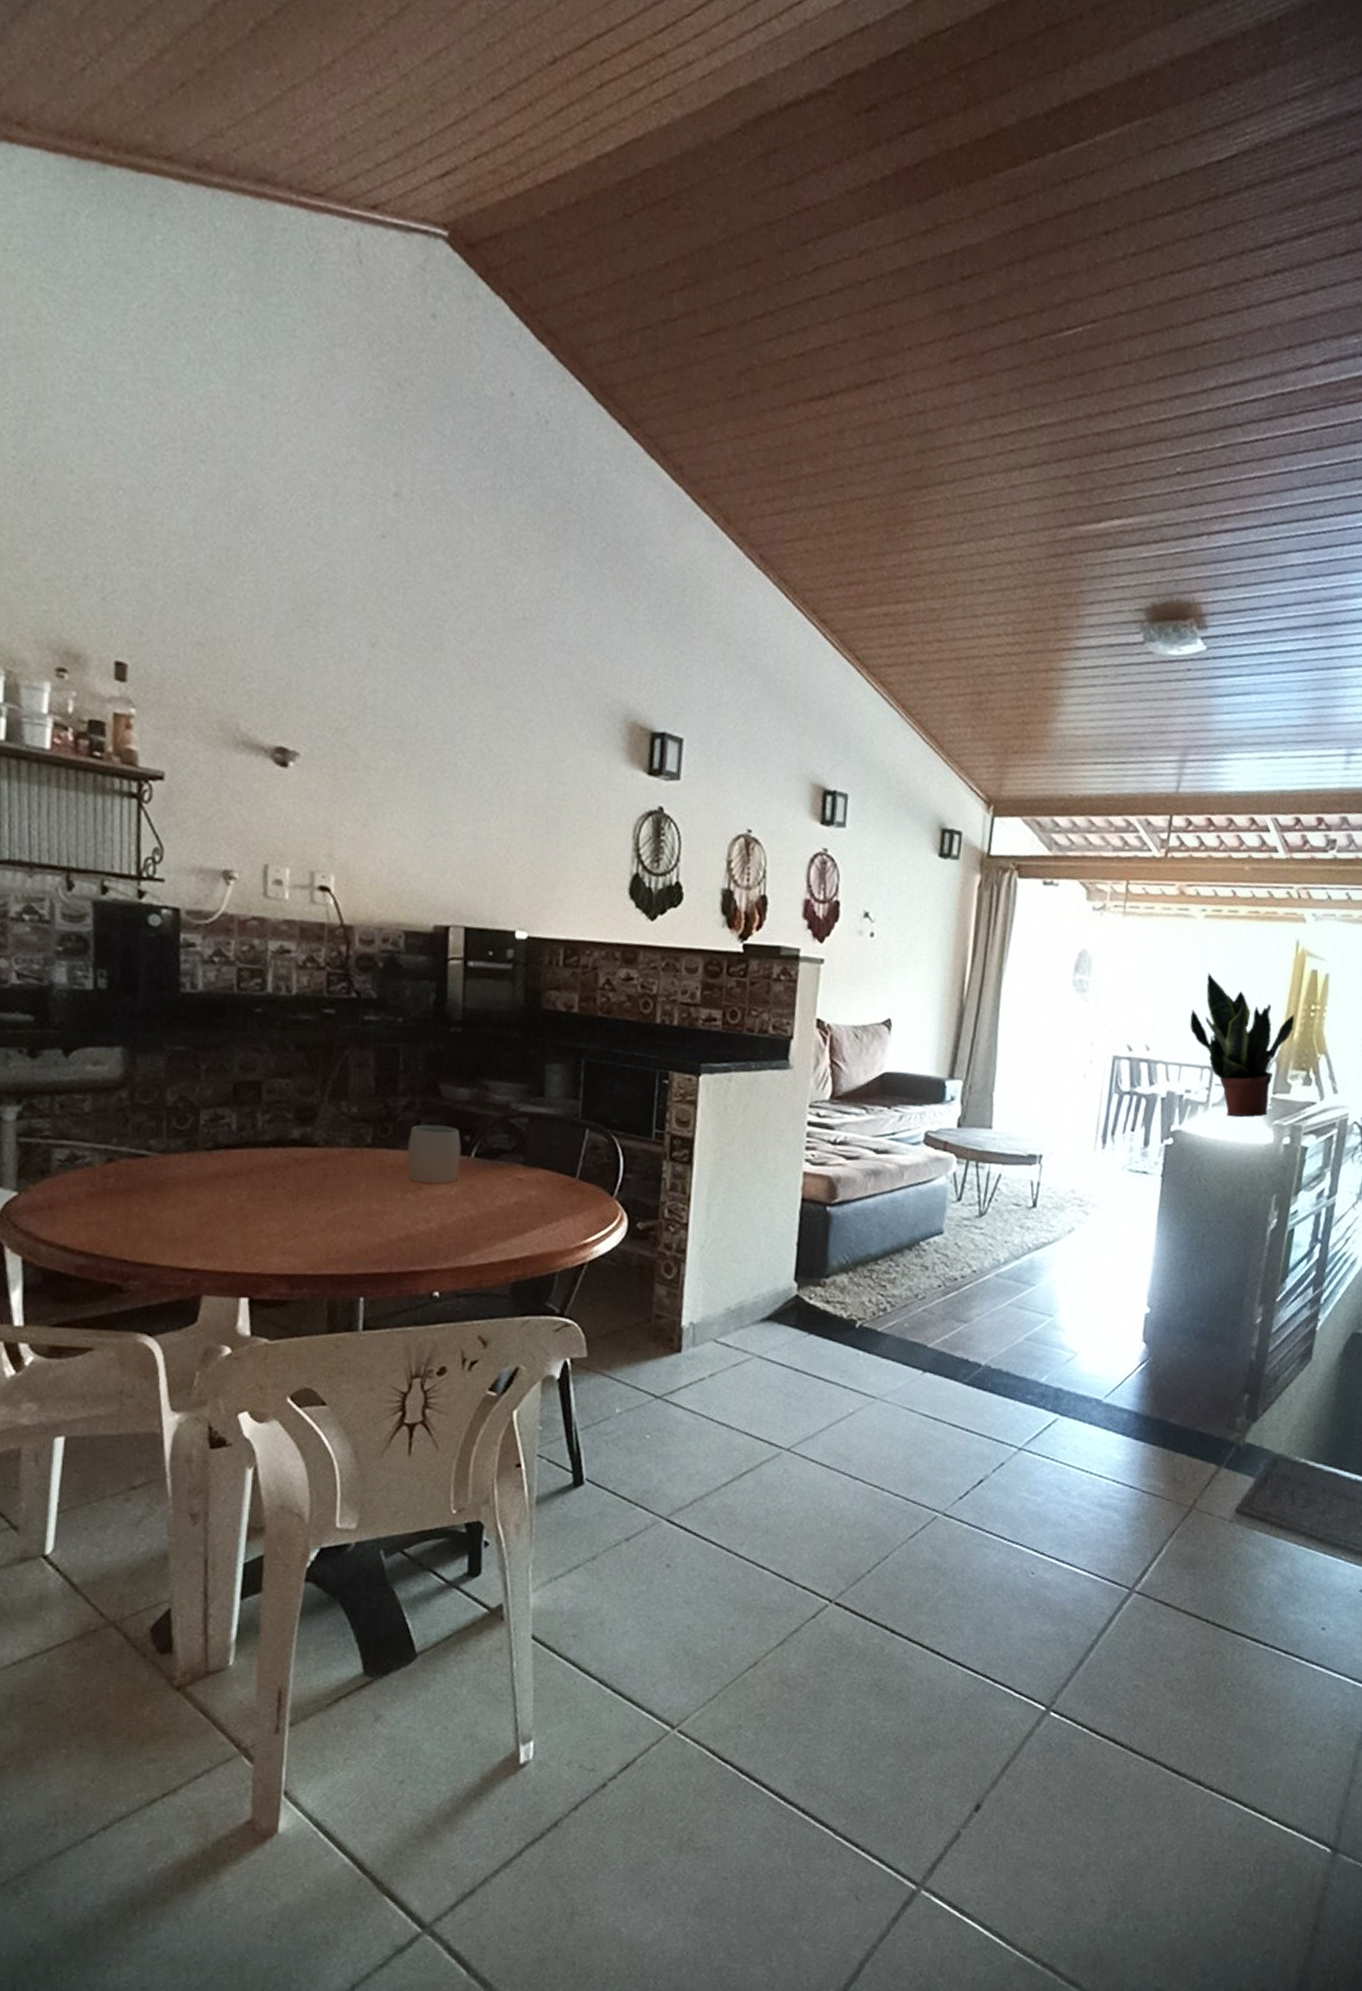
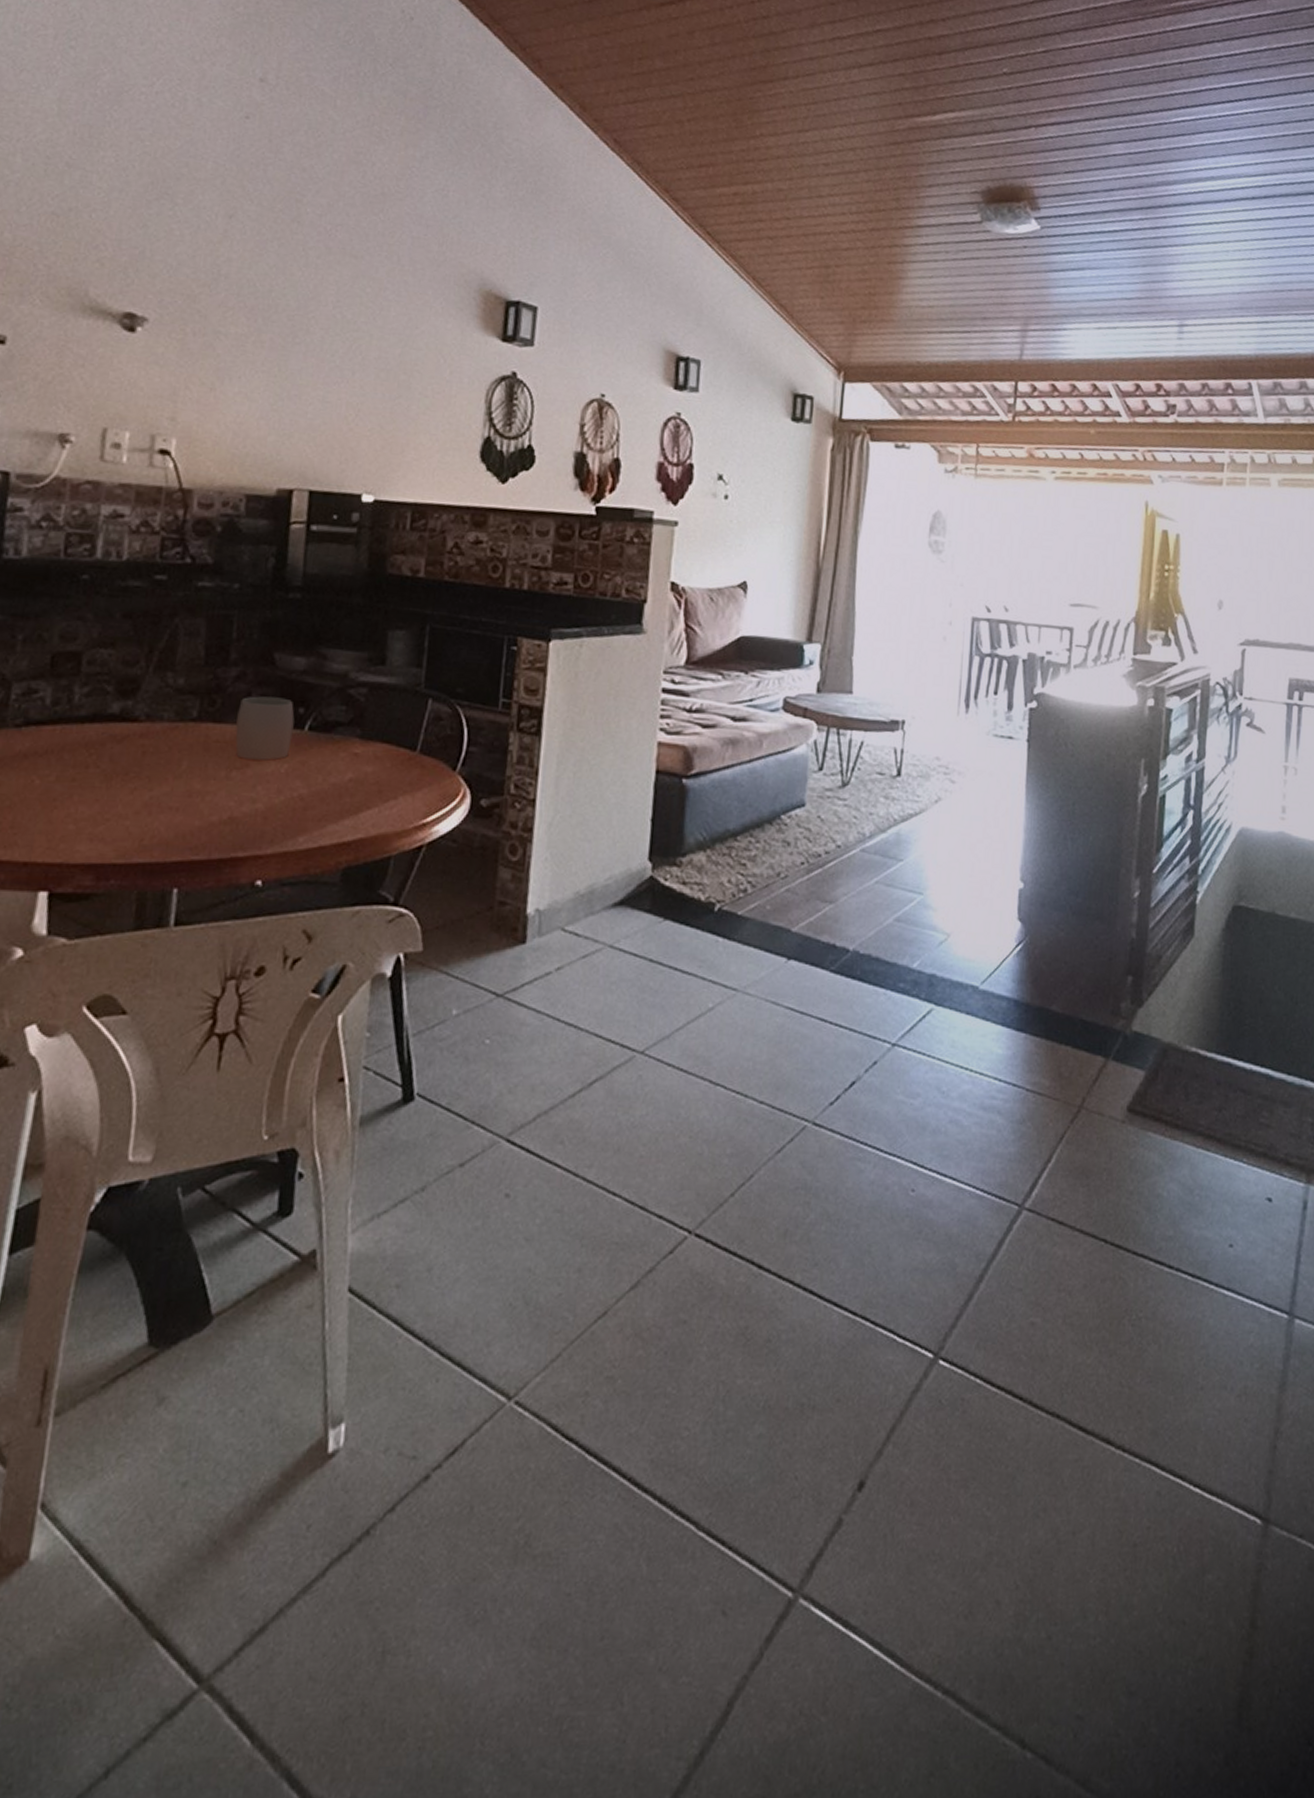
potted plant: present [1189,972,1295,1117] -> none [1046,533,1150,679]

